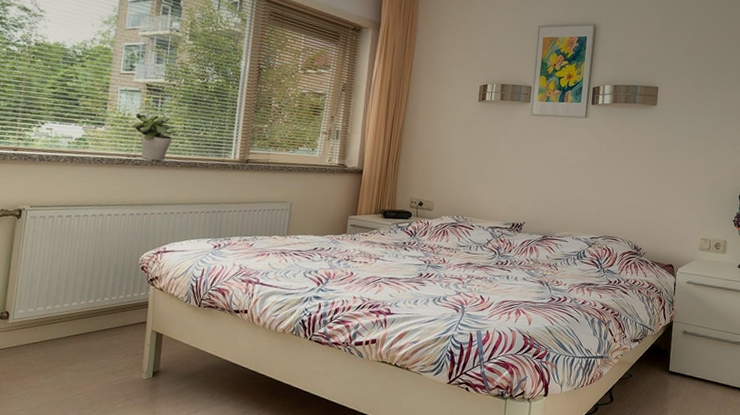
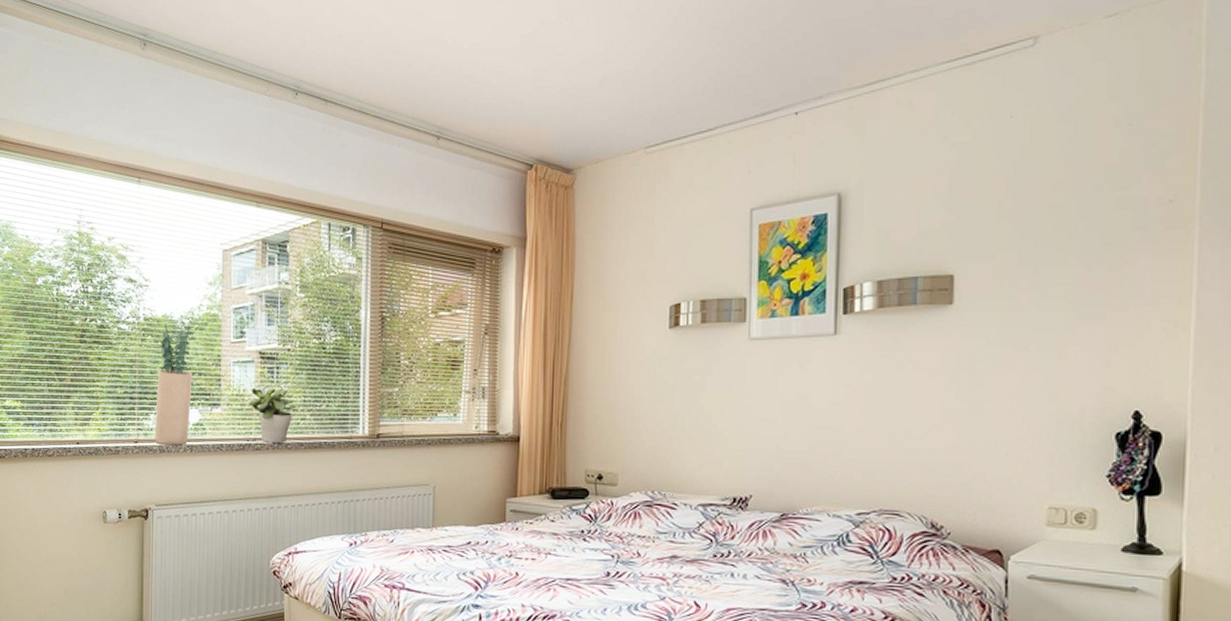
vase: none [35,50,85,157] -> present [155,321,194,446]

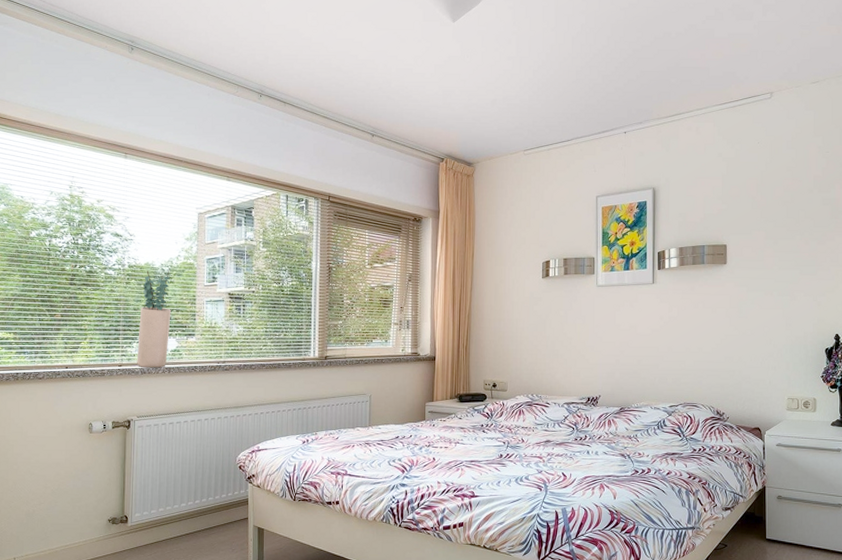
potted plant: present [248,386,296,443] -> none [219,320,259,364]

